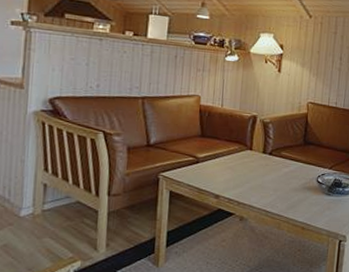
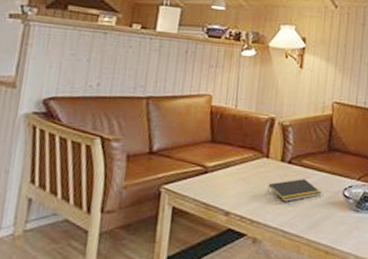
notepad: none [251,168,299,187] -> present [267,179,322,202]

